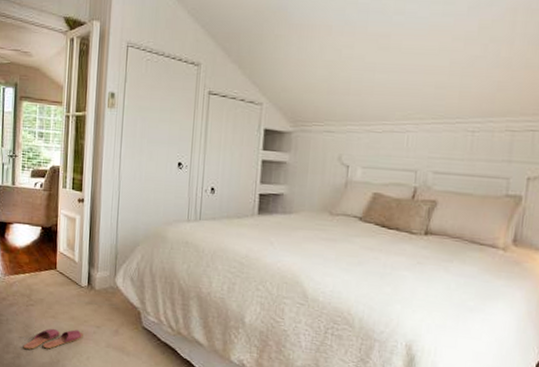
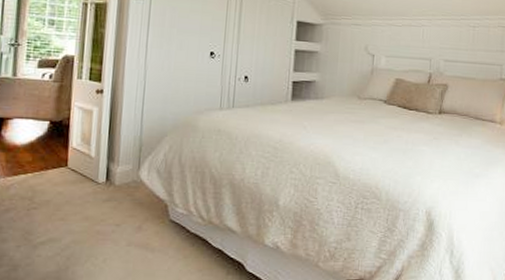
slippers: present [23,328,83,350] -> none [21,231,99,259]

